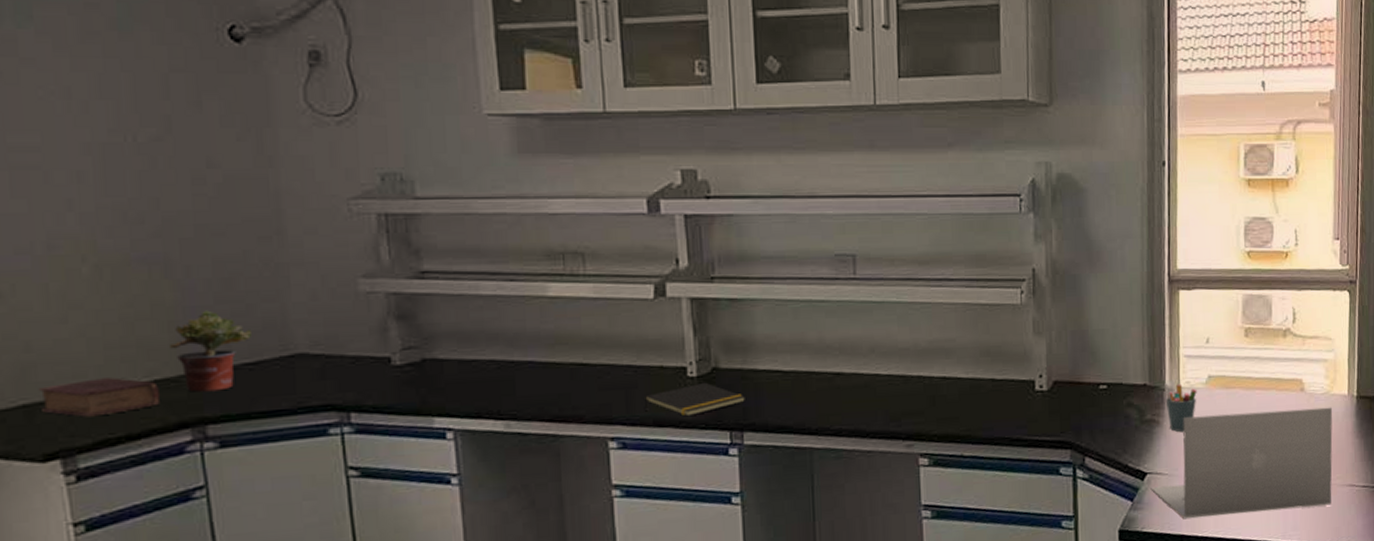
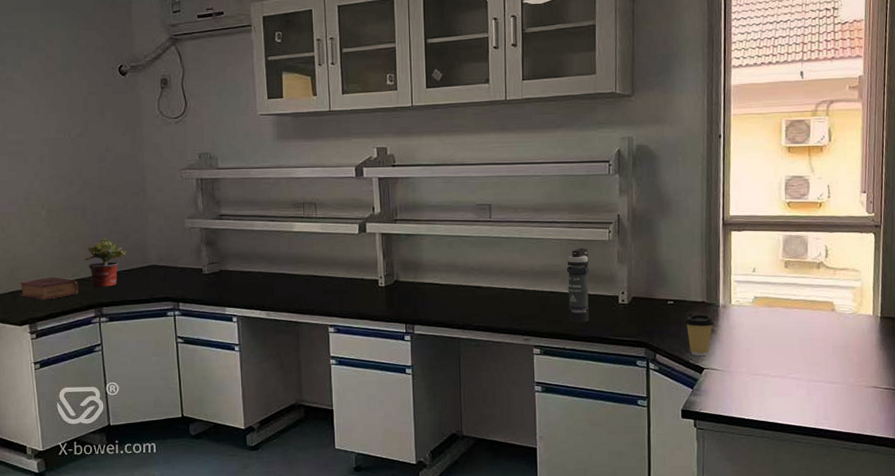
notepad: present [644,382,745,417] -> none [351,290,416,313]
smoke grenade: none [963,314,996,420] -> present [566,247,590,323]
coffee cup: none [1121,401,1159,457] -> present [684,314,714,356]
laptop: present [1150,407,1333,519] -> none [707,324,860,405]
pen holder: present [1165,383,1197,433] -> none [719,301,745,339]

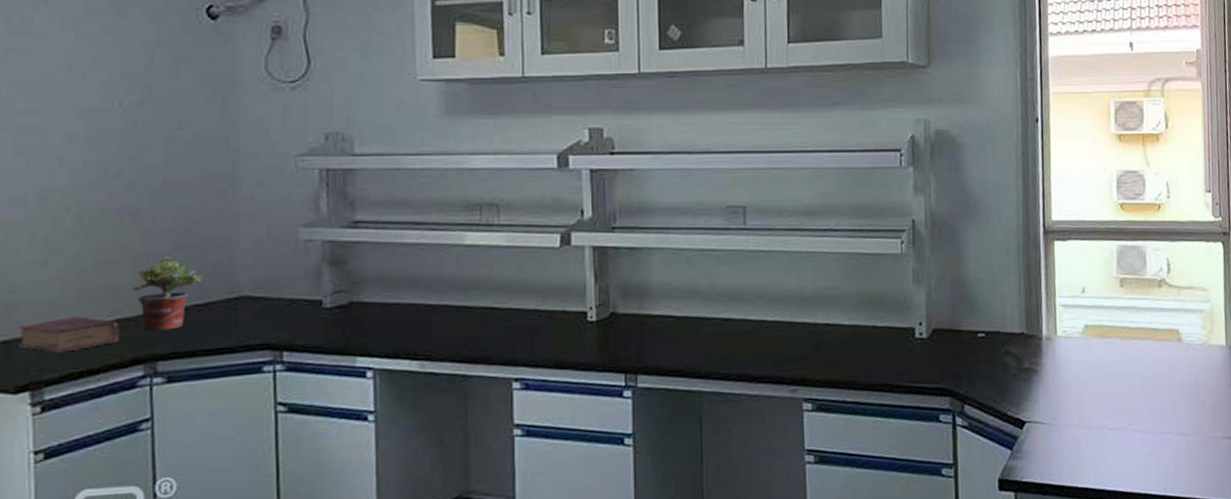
smoke grenade: present [566,247,590,323] -> none [846,263,877,366]
coffee cup: present [684,314,714,356] -> none [999,349,1037,405]

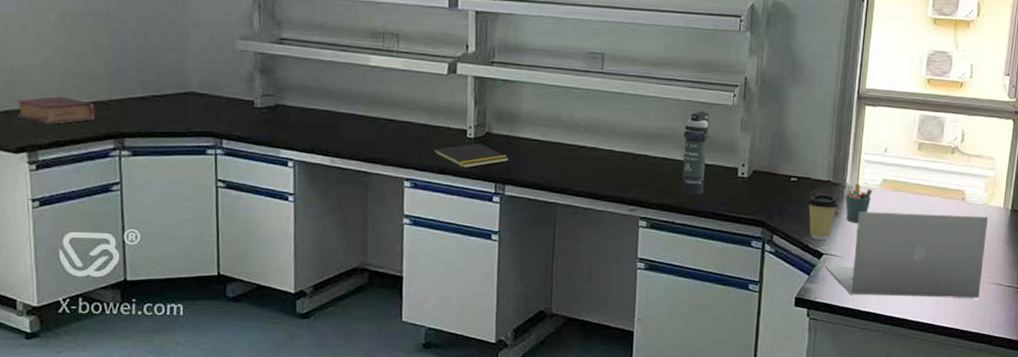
potted plant: present [131,256,204,331] -> none [104,54,161,114]
notepad: none [546,326,640,359] -> present [432,143,509,169]
smoke grenade: none [846,263,877,366] -> present [681,111,709,195]
coffee cup: none [999,349,1037,405] -> present [807,194,839,240]
laptop: none [1029,358,1214,470] -> present [825,212,989,299]
pen holder: none [1042,332,1074,382] -> present [845,182,873,224]

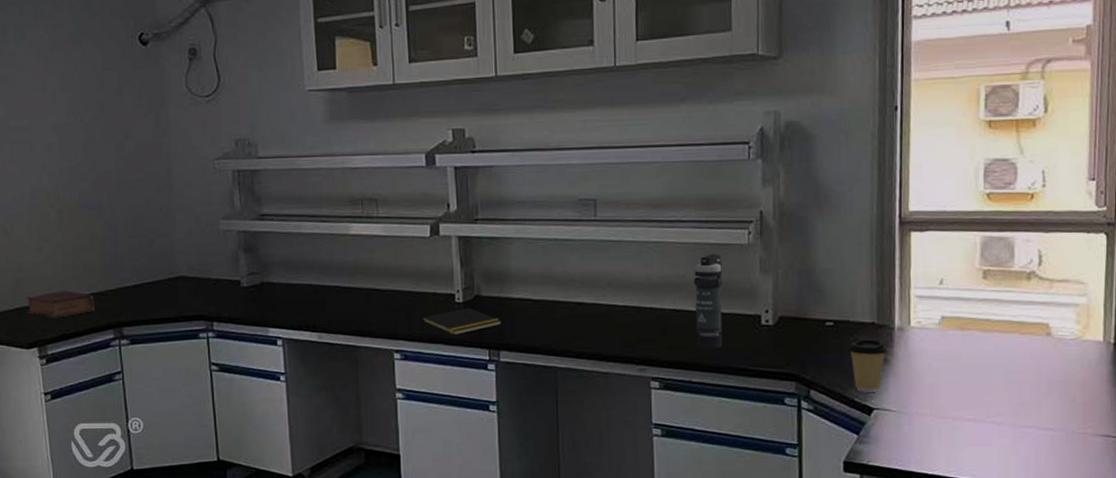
laptop: present [825,212,989,299] -> none [877,353,1085,457]
pen holder: present [845,182,873,224] -> none [894,322,929,371]

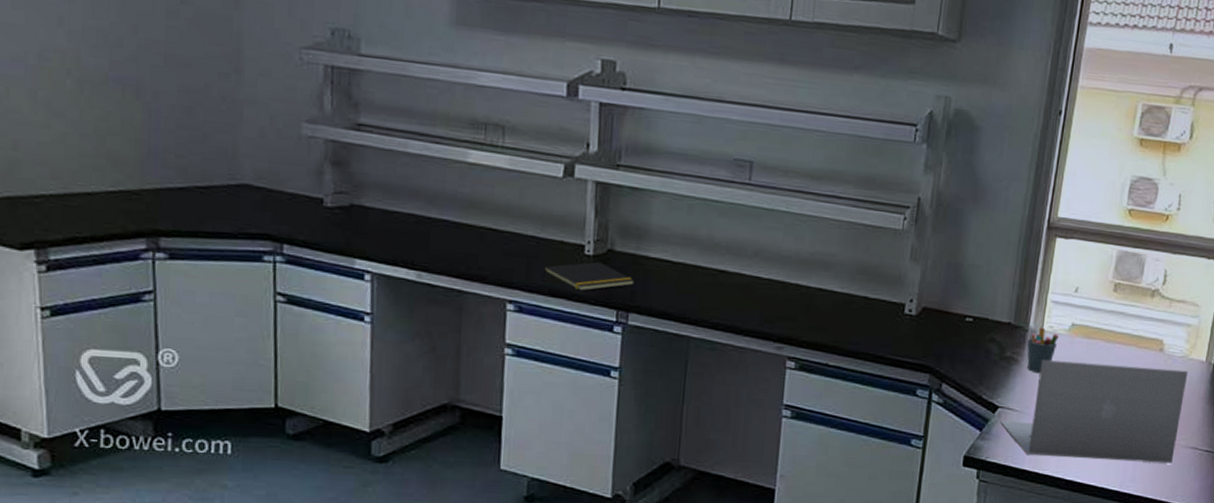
book: present [26,291,95,318] -> none [21,182,122,216]
smoke grenade: present [693,253,724,349] -> none [837,235,874,334]
coffee cup: present [848,339,888,392] -> none [983,338,1019,391]
laptop: none [877,353,1085,457] -> present [1000,360,1189,464]
pen holder: none [894,322,929,371] -> present [1027,325,1059,374]

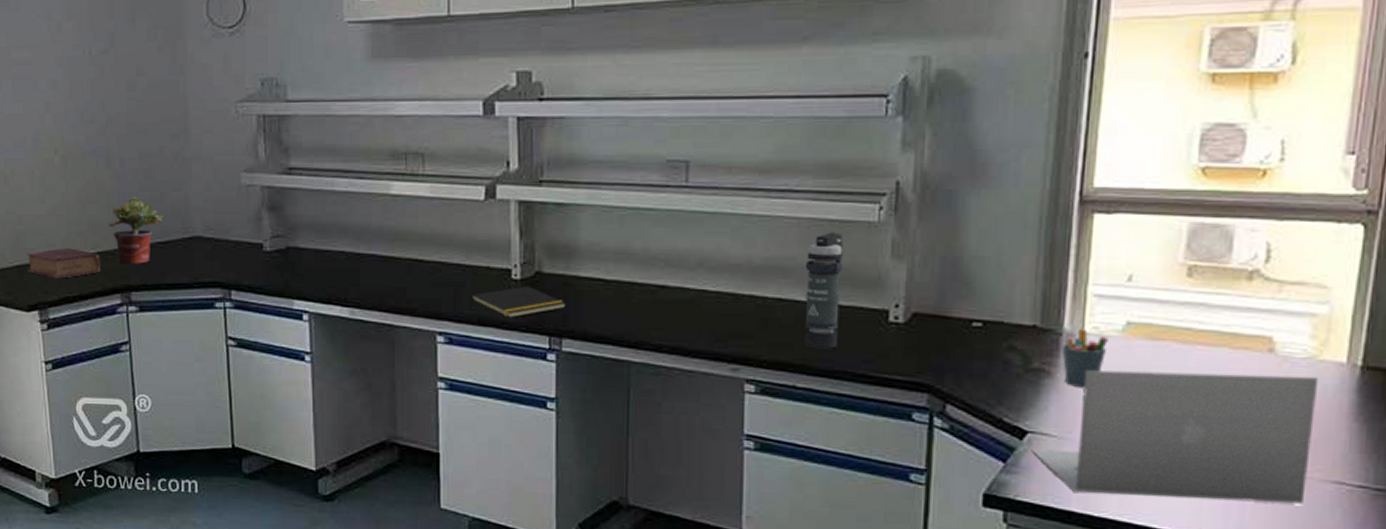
book: none [21,182,122,216] -> present [26,248,101,279]
potted plant: none [133,133,206,208] -> present [108,196,164,264]
smoke grenade: none [837,235,874,334] -> present [804,232,844,349]

